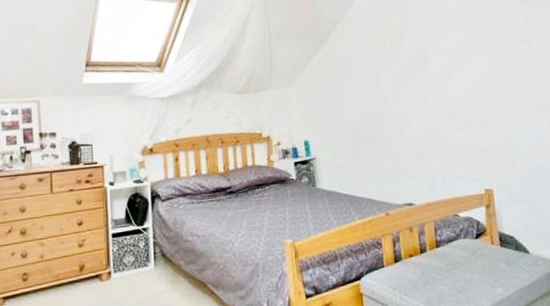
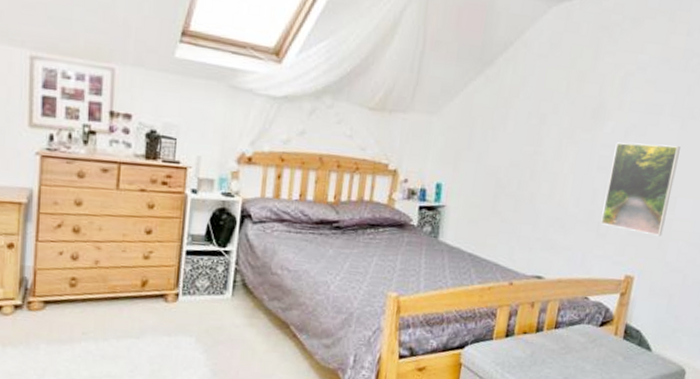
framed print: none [443,74,506,151] -> present [601,142,680,236]

